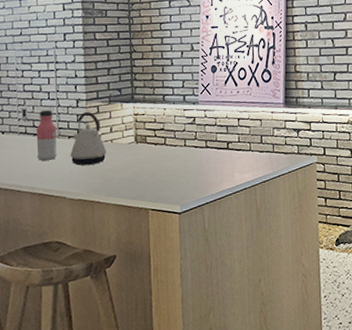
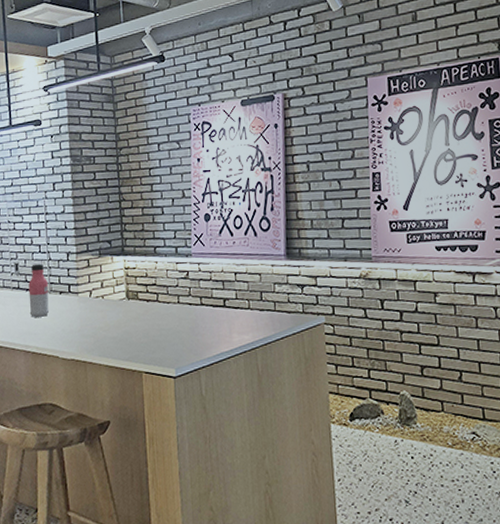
kettle: present [70,111,107,165] -> none [62,265,98,323]

